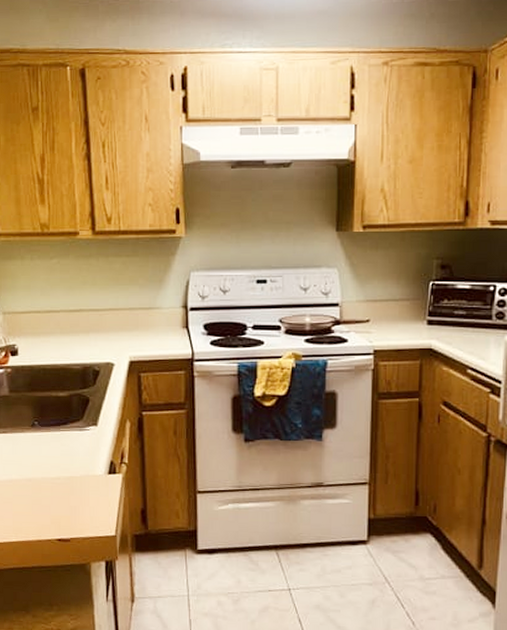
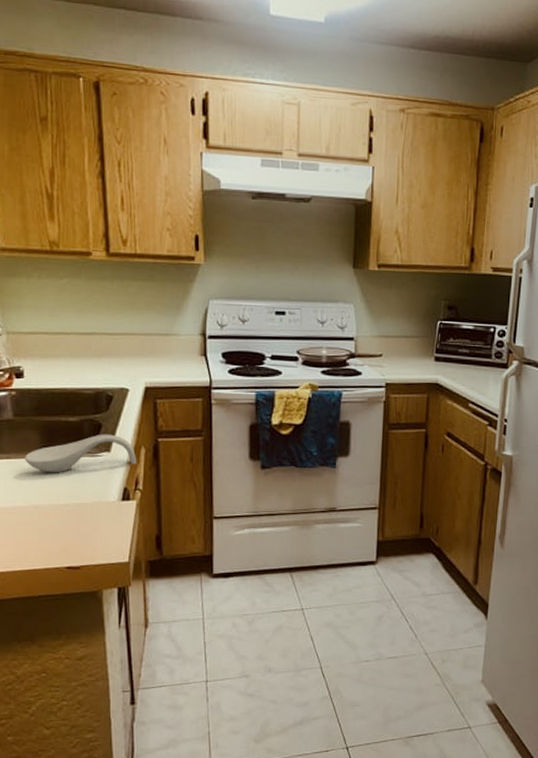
spoon rest: none [19,408,123,447] -> present [25,434,137,473]

